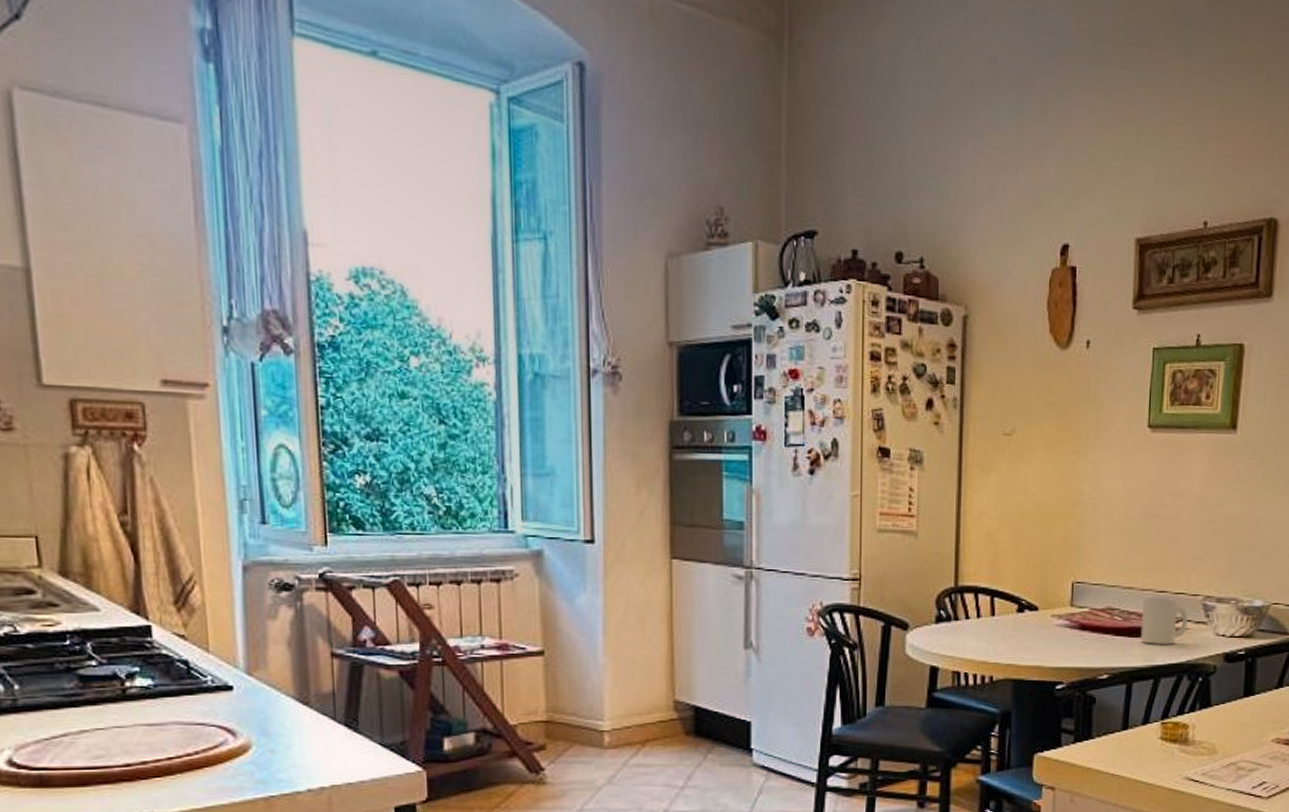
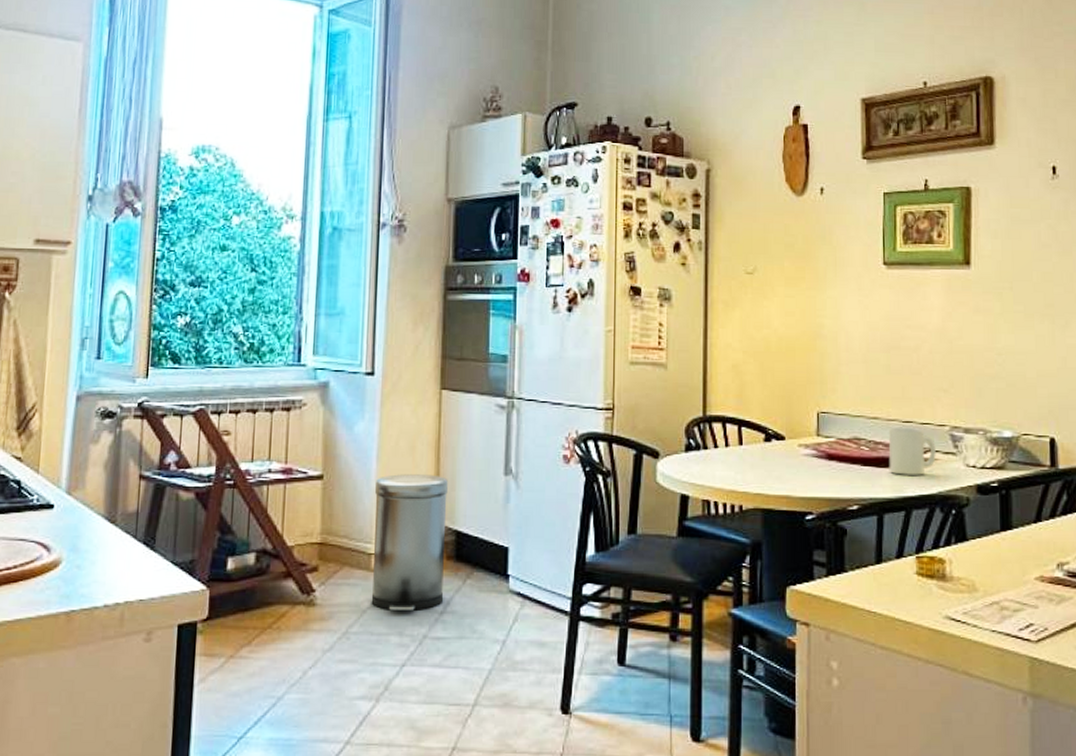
pedal bin: none [604,649,683,788] -> present [371,474,448,612]

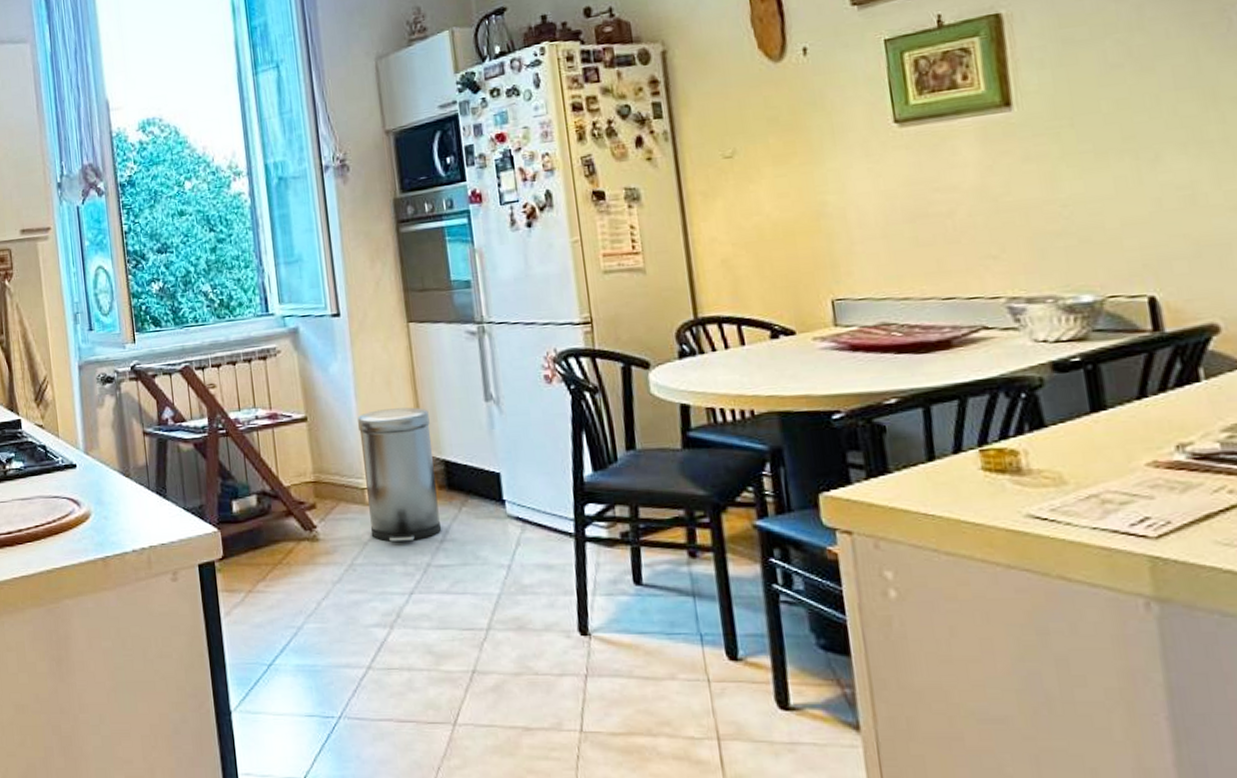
cup: present [888,428,937,475] -> none [925,304,993,360]

